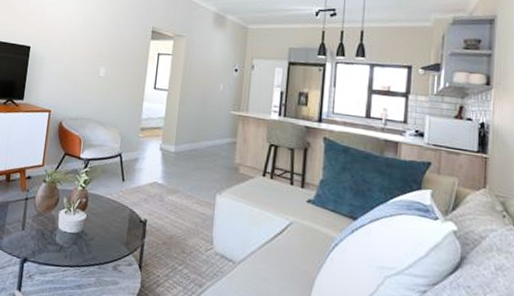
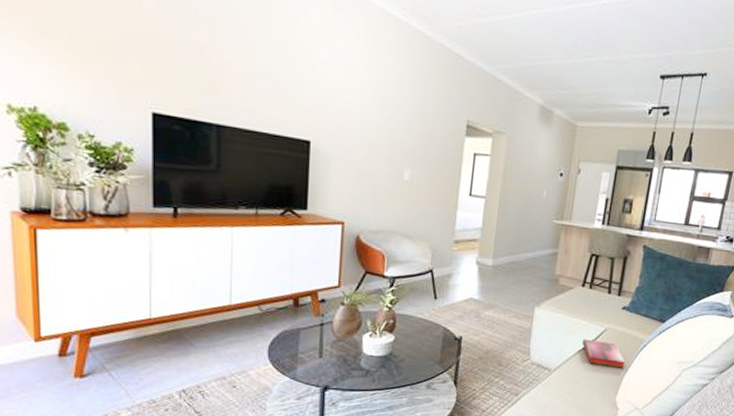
hardback book: none [267,231,317,269] -> present [582,339,626,369]

